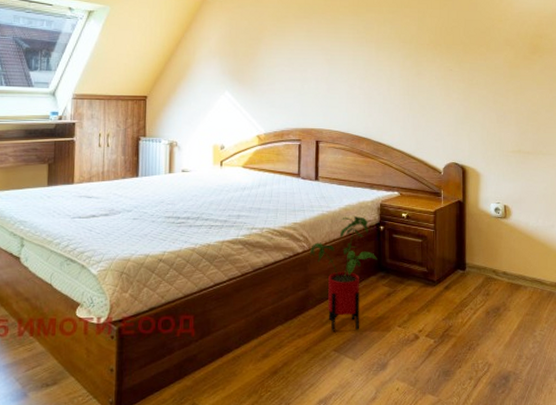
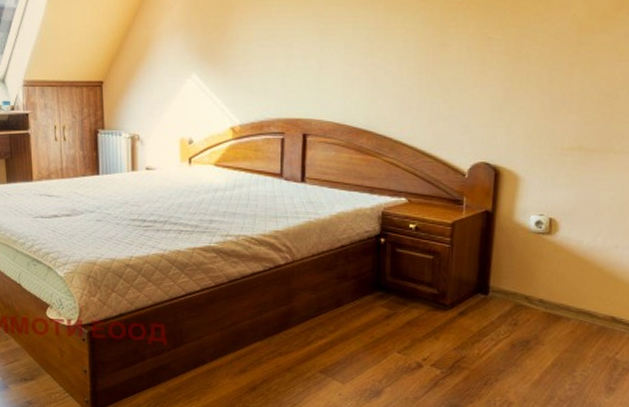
house plant: present [310,216,377,332] -> none [294,226,376,354]

